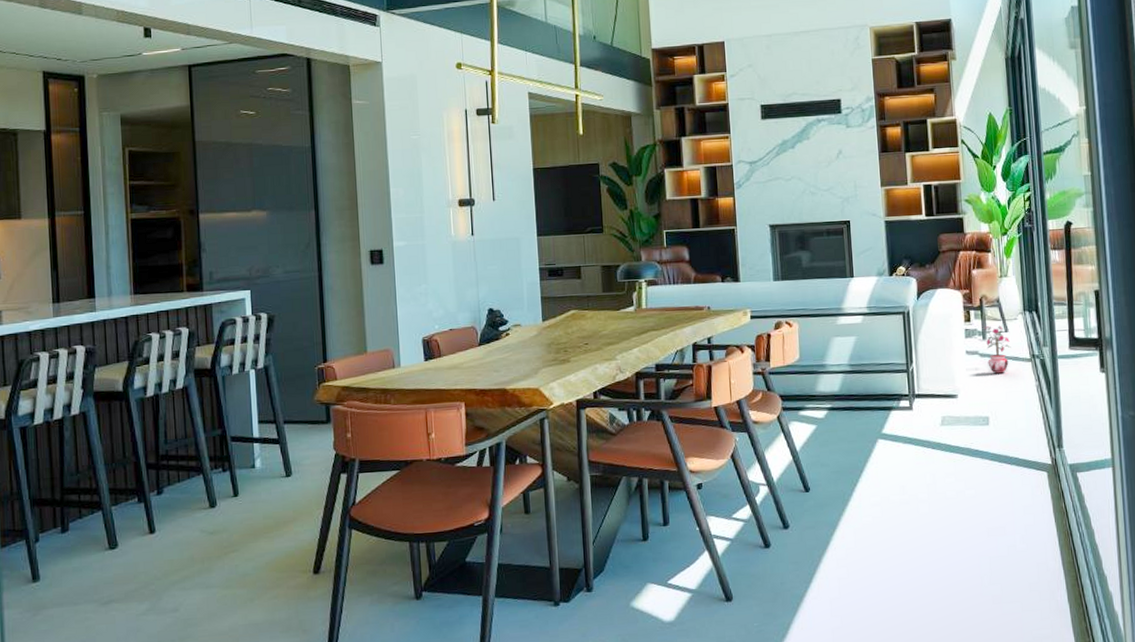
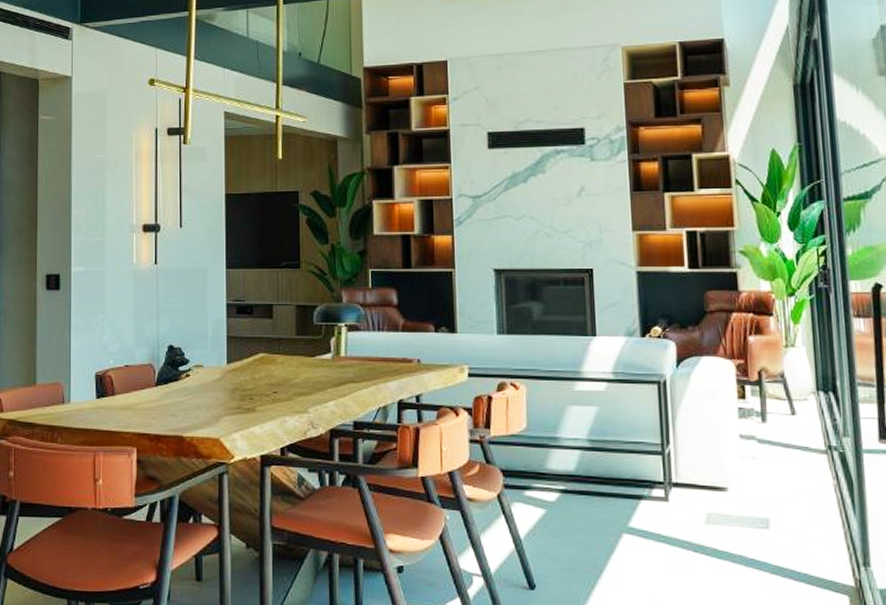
potted plant: present [984,325,1011,374] -> none [763,405,800,466]

